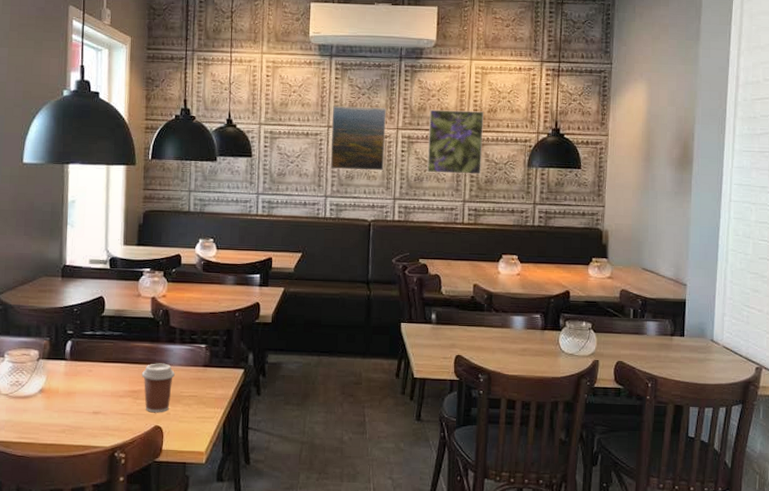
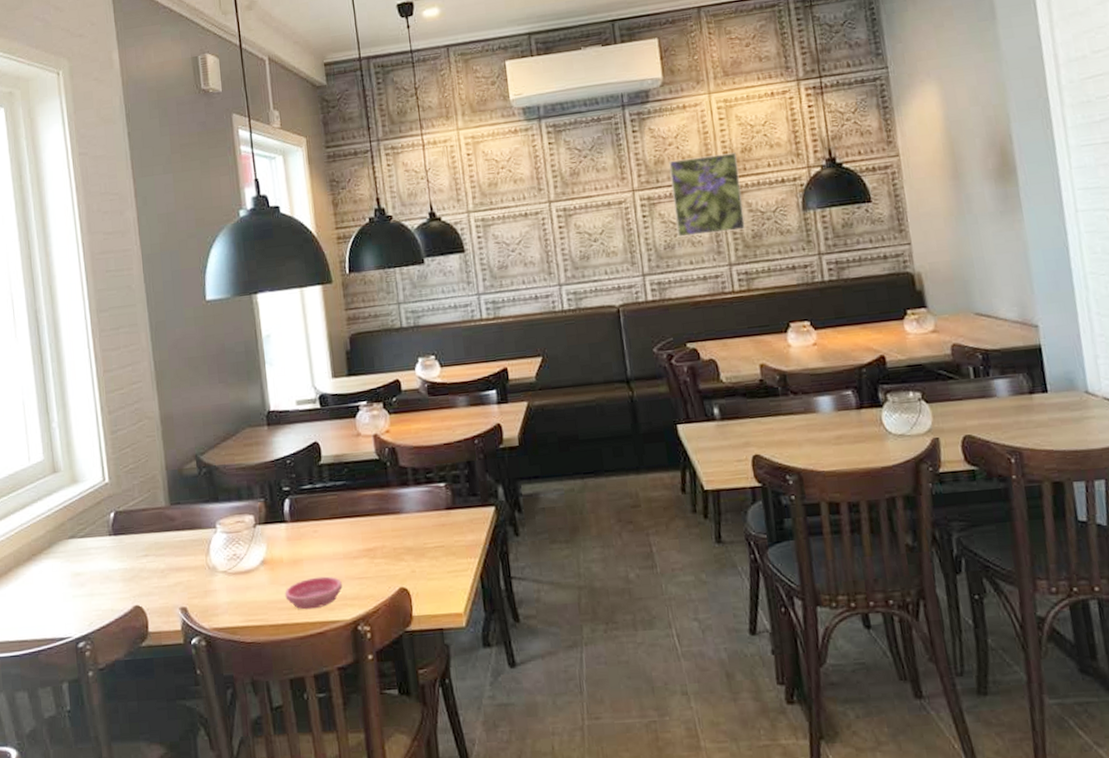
saucer: none [56,408,107,435] -> present [285,576,342,610]
coffee cup: present [141,363,175,413] -> none [374,511,414,573]
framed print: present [330,106,386,171] -> none [550,168,625,252]

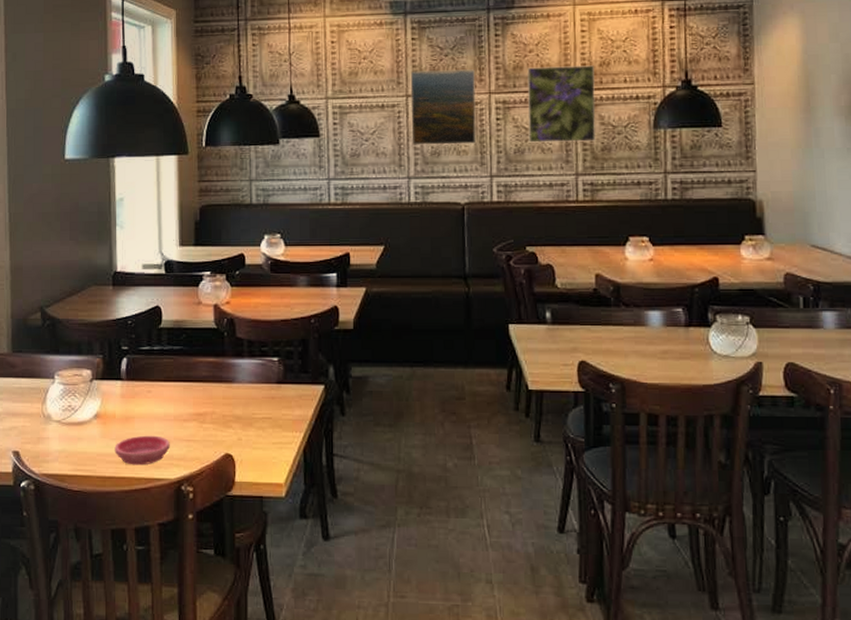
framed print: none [550,168,625,252] -> present [410,69,477,145]

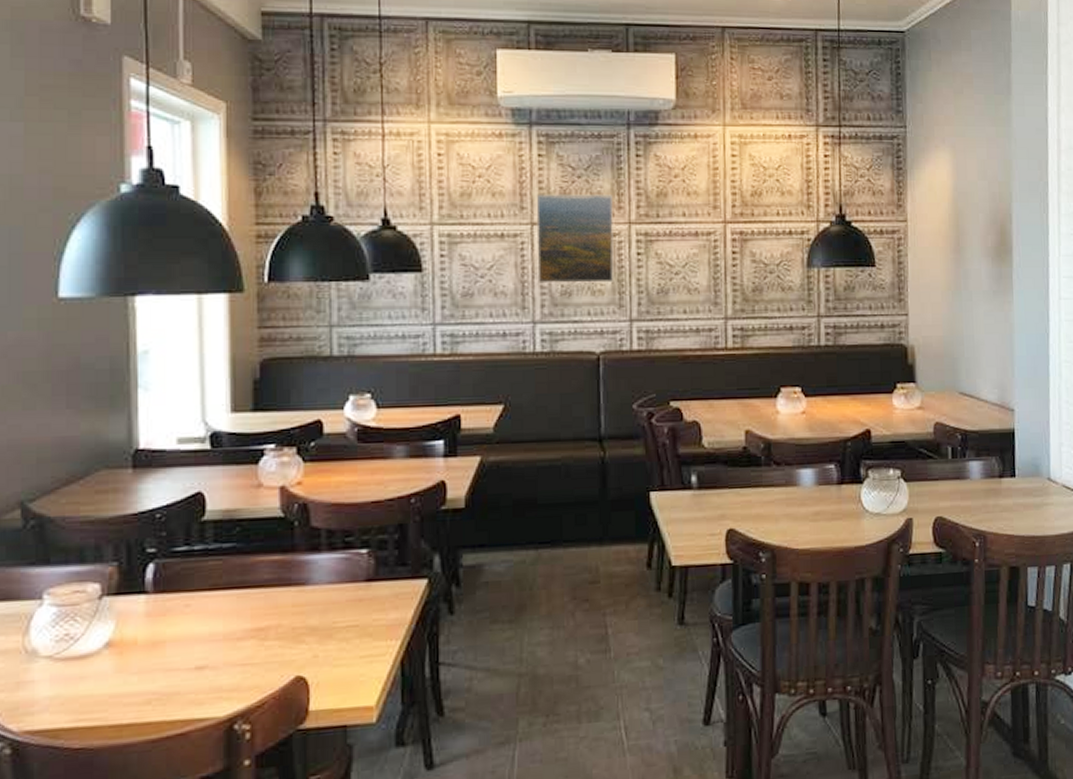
saucer: present [114,435,170,465] -> none [136,662,218,705]
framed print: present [527,65,596,143] -> none [672,195,747,282]

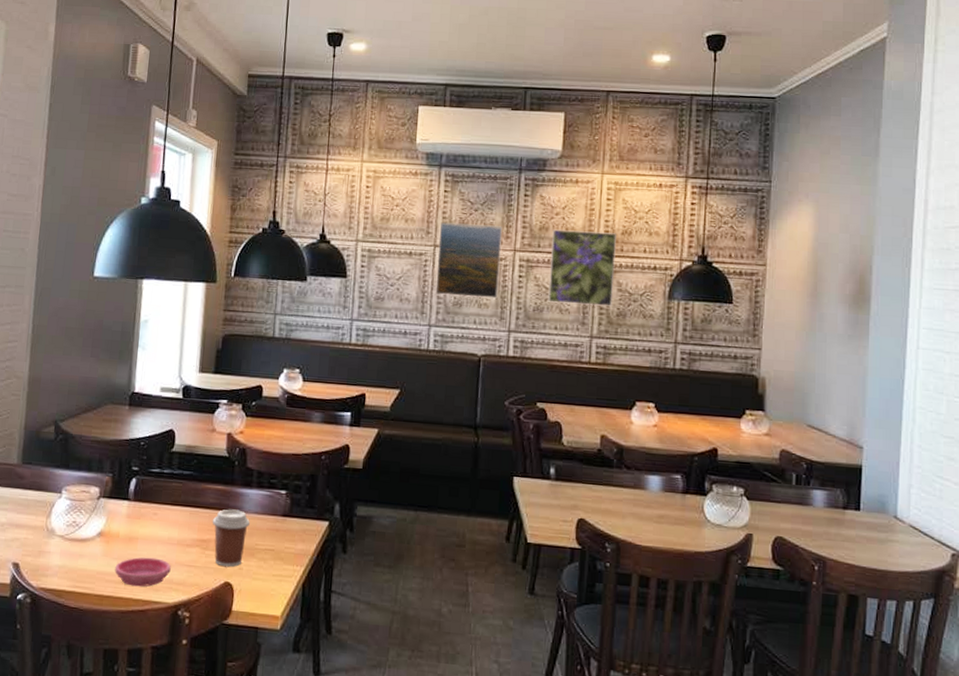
saucer: none [136,662,218,705] -> present [115,557,171,587]
coffee cup: none [269,582,322,658] -> present [212,509,250,567]
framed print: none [672,195,747,282] -> present [548,229,616,307]

